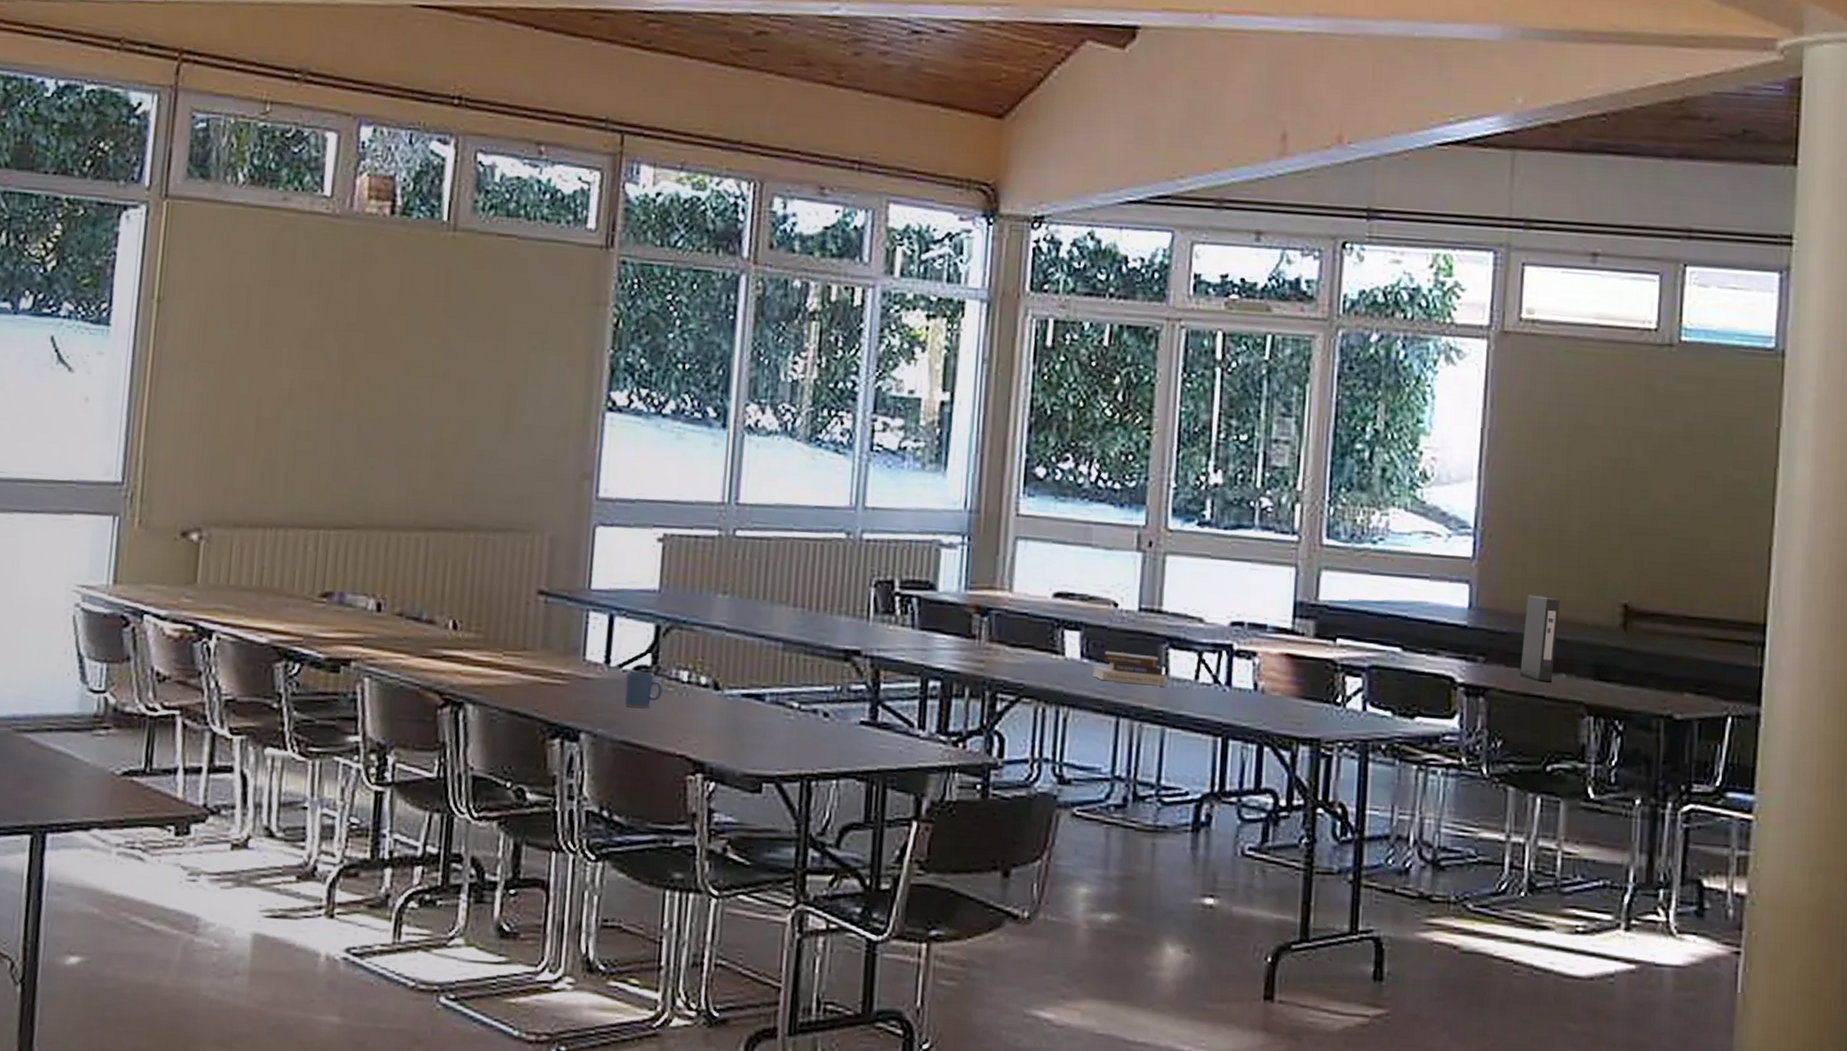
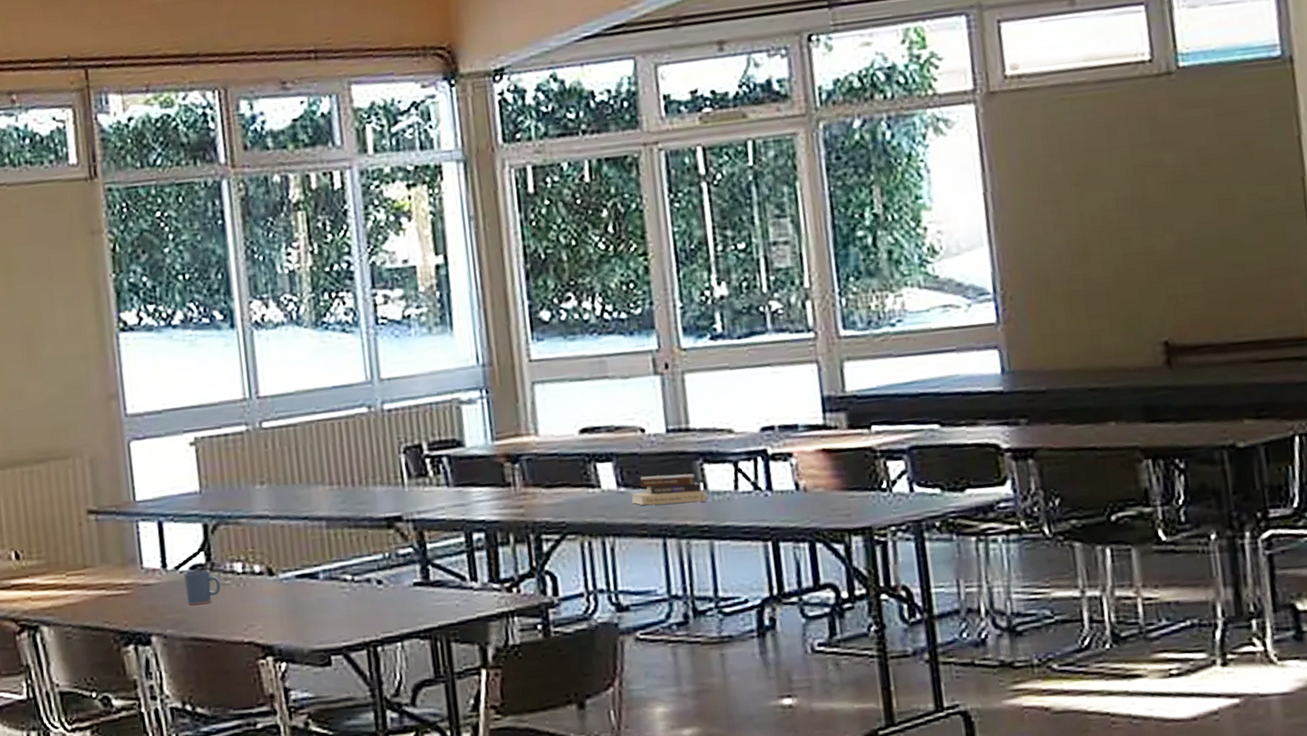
binder: present [1520,595,1560,684] -> none [1061,348,1102,435]

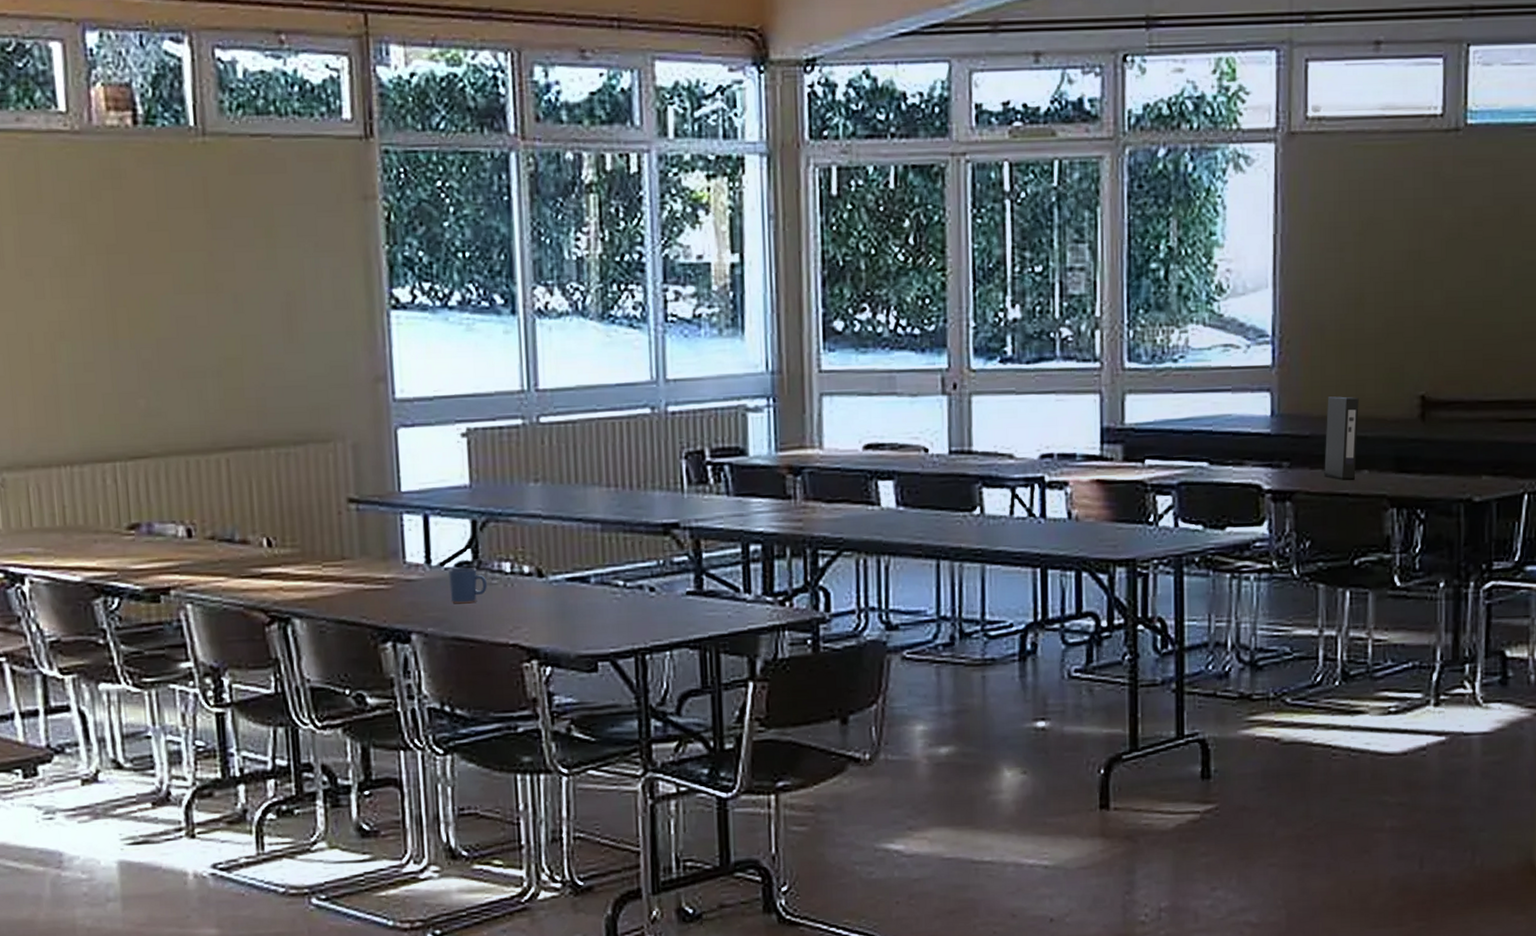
books: present [631,473,707,506] -> none [909,496,982,526]
binder: none [1061,348,1102,435] -> present [1324,396,1359,481]

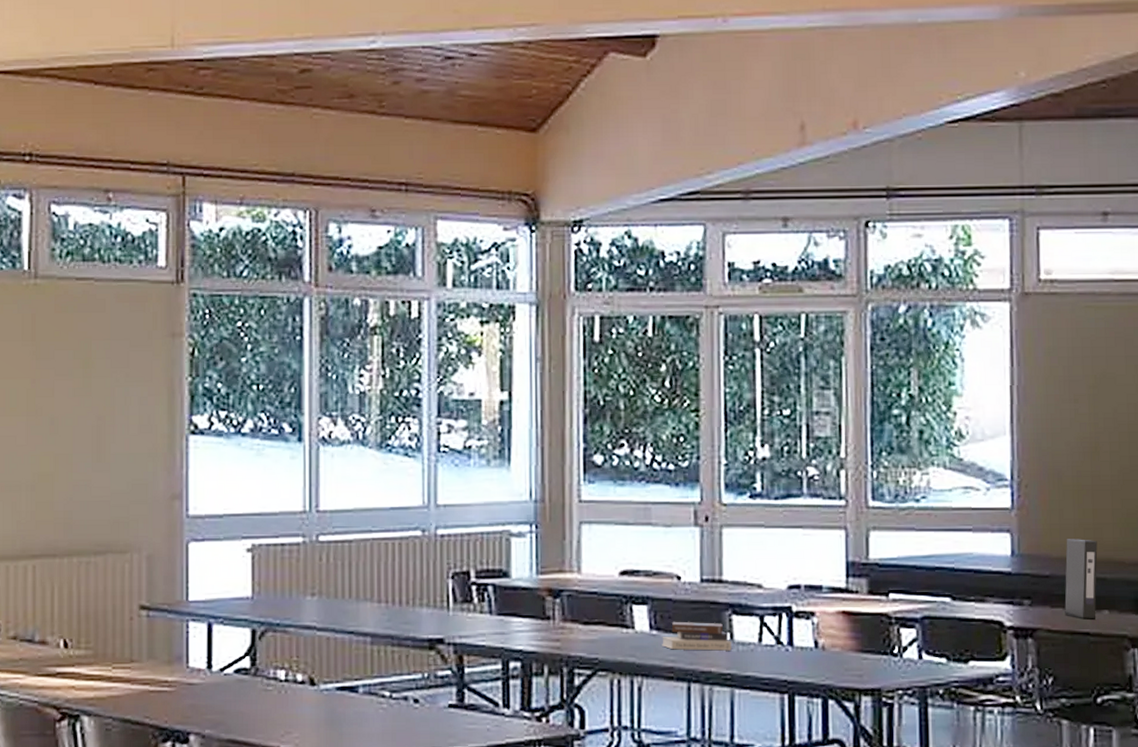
mug: present [448,567,487,604] -> none [228,673,262,708]
books: none [909,496,982,526] -> present [662,621,732,651]

